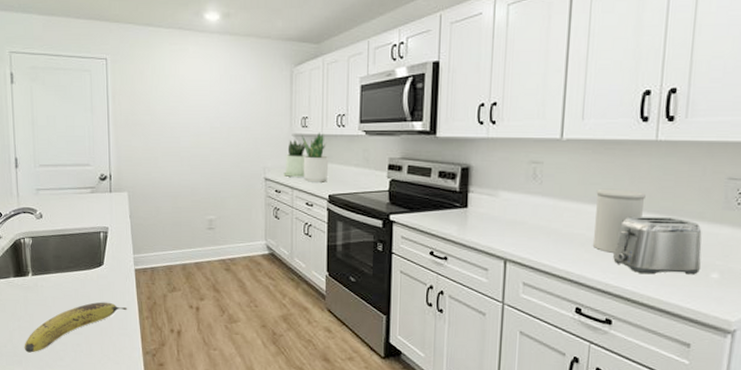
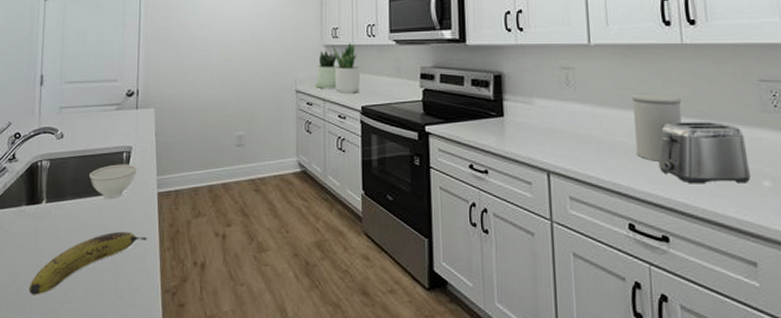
bowl: none [69,243,115,275] -> present [88,164,138,200]

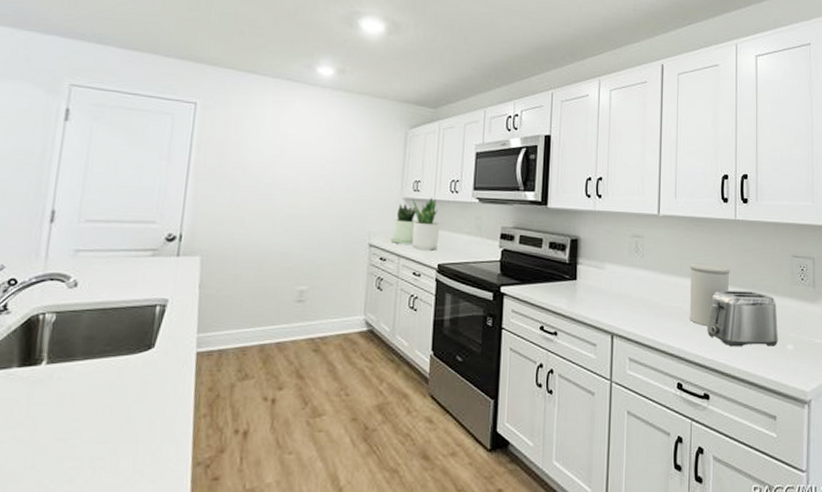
fruit: present [28,231,147,295] -> none [13,397,179,475]
bowl: present [88,164,138,200] -> none [108,319,174,361]

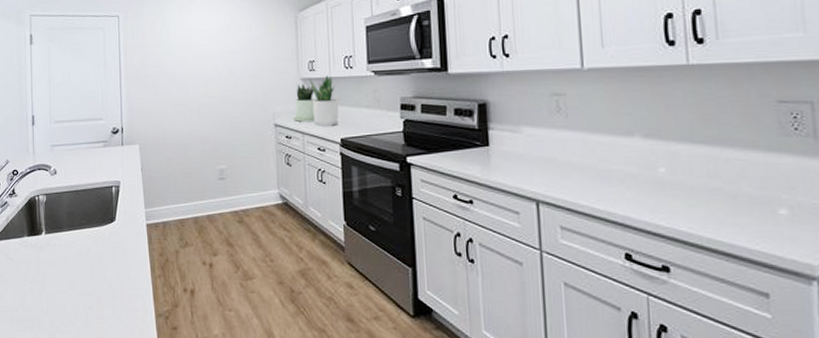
canister: present [689,263,730,326] -> none [629,118,686,189]
toaster: present [707,290,778,347] -> none [659,146,764,213]

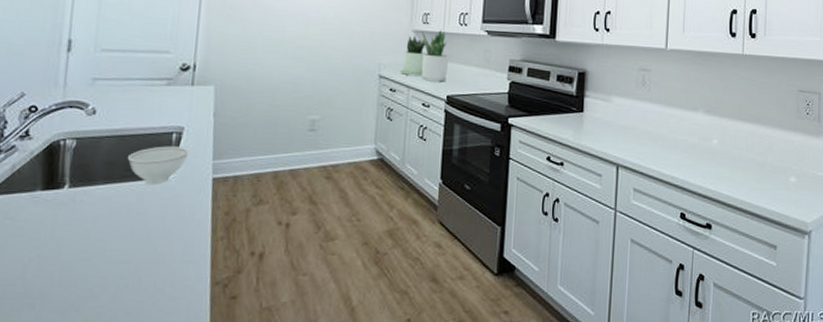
bowl: none [82,198,127,231] -> present [127,146,190,185]

